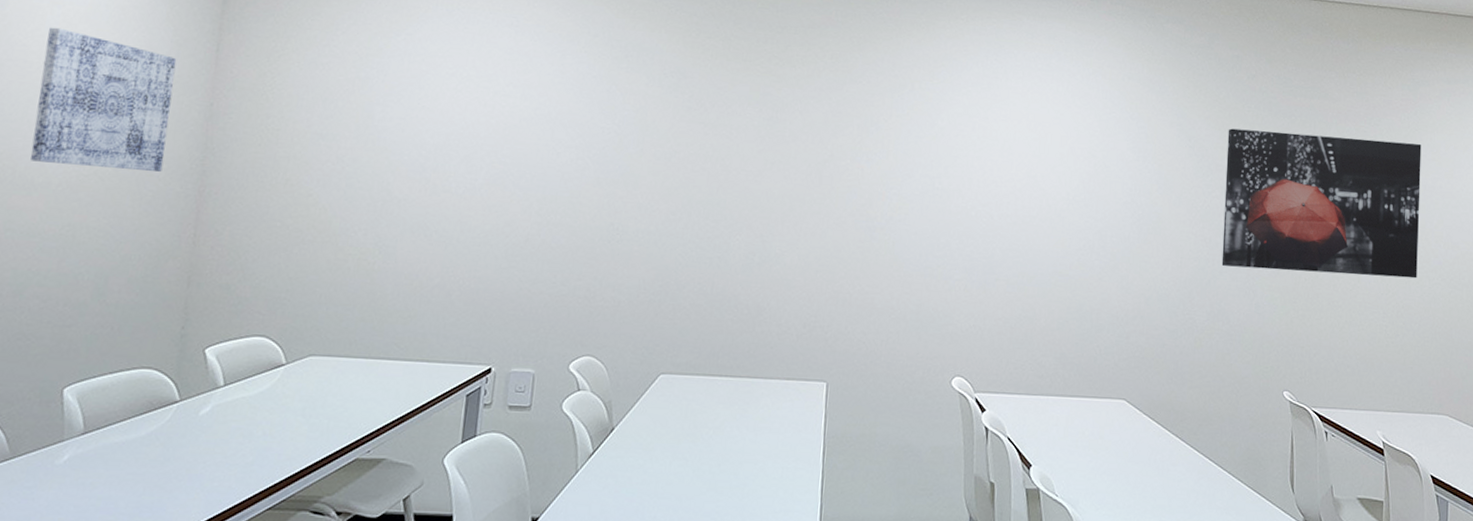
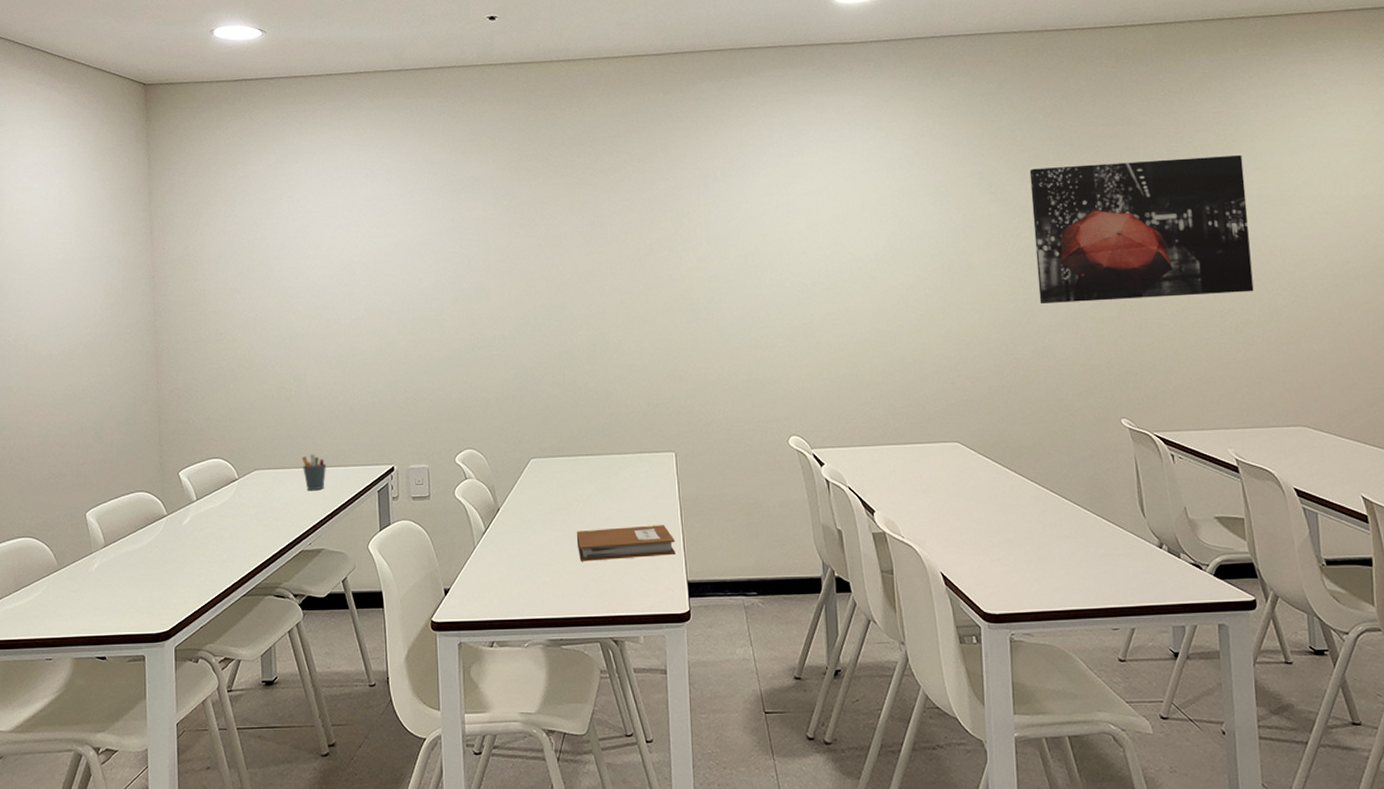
wall art: present [30,27,177,172] -> none [32,232,127,339]
pen holder: none [373,343,405,388] -> present [302,454,326,491]
notebook: none [700,461,813,498] -> present [576,525,676,562]

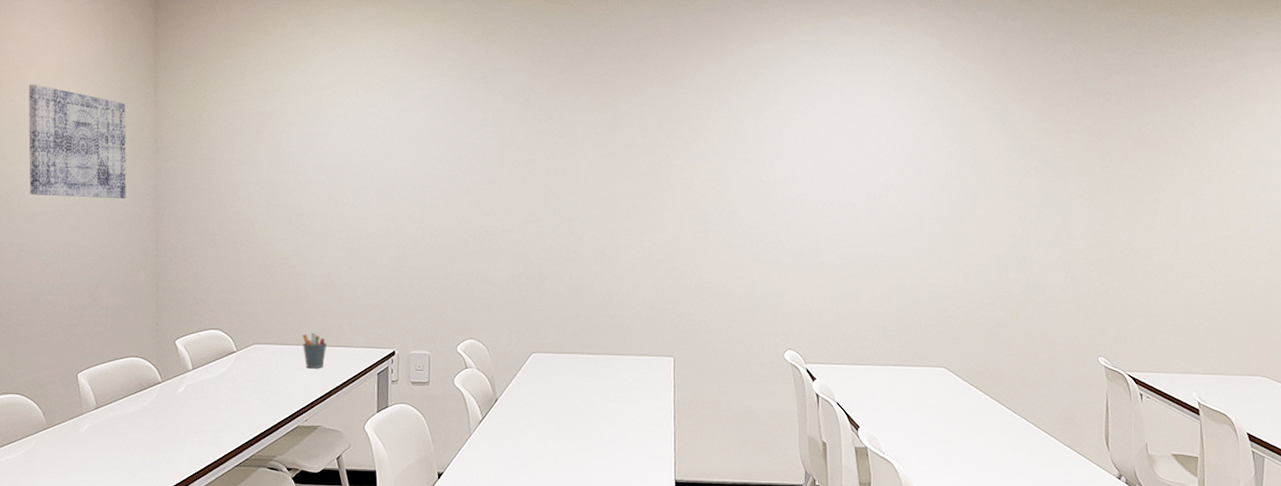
wall art: none [32,232,127,339] -> present [28,84,127,198]
notebook: present [576,525,676,562] -> none [571,425,666,456]
wall art: present [1029,155,1254,304] -> none [1036,110,1243,247]

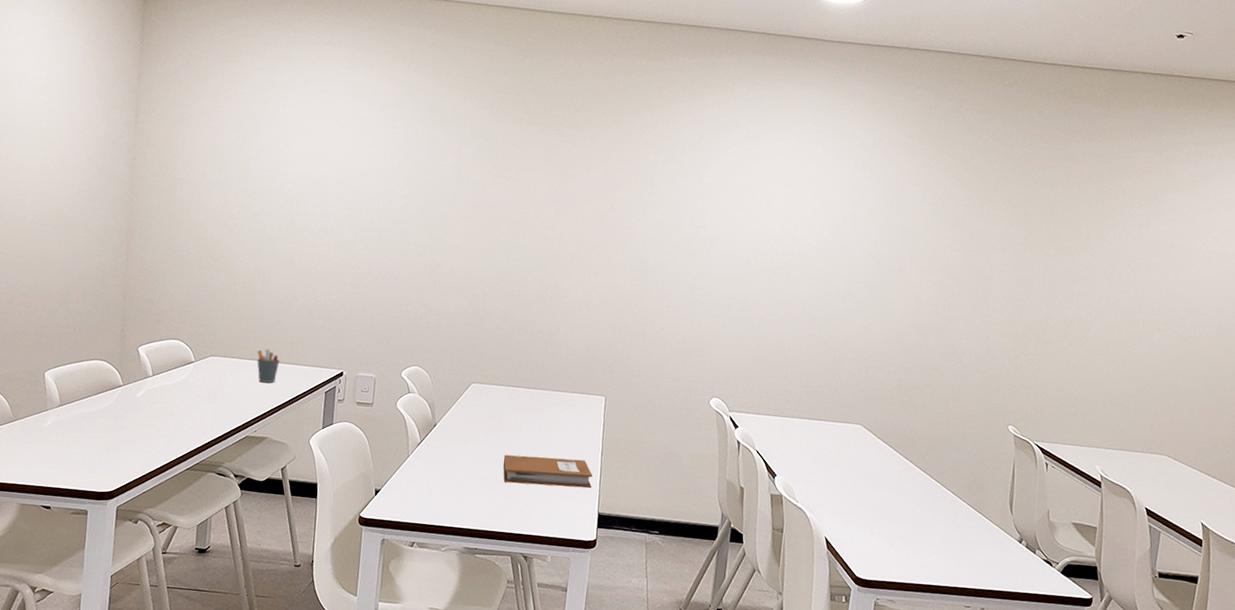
wall art: present [28,84,127,198] -> none [12,97,108,211]
notebook: none [571,425,666,456] -> present [503,454,593,489]

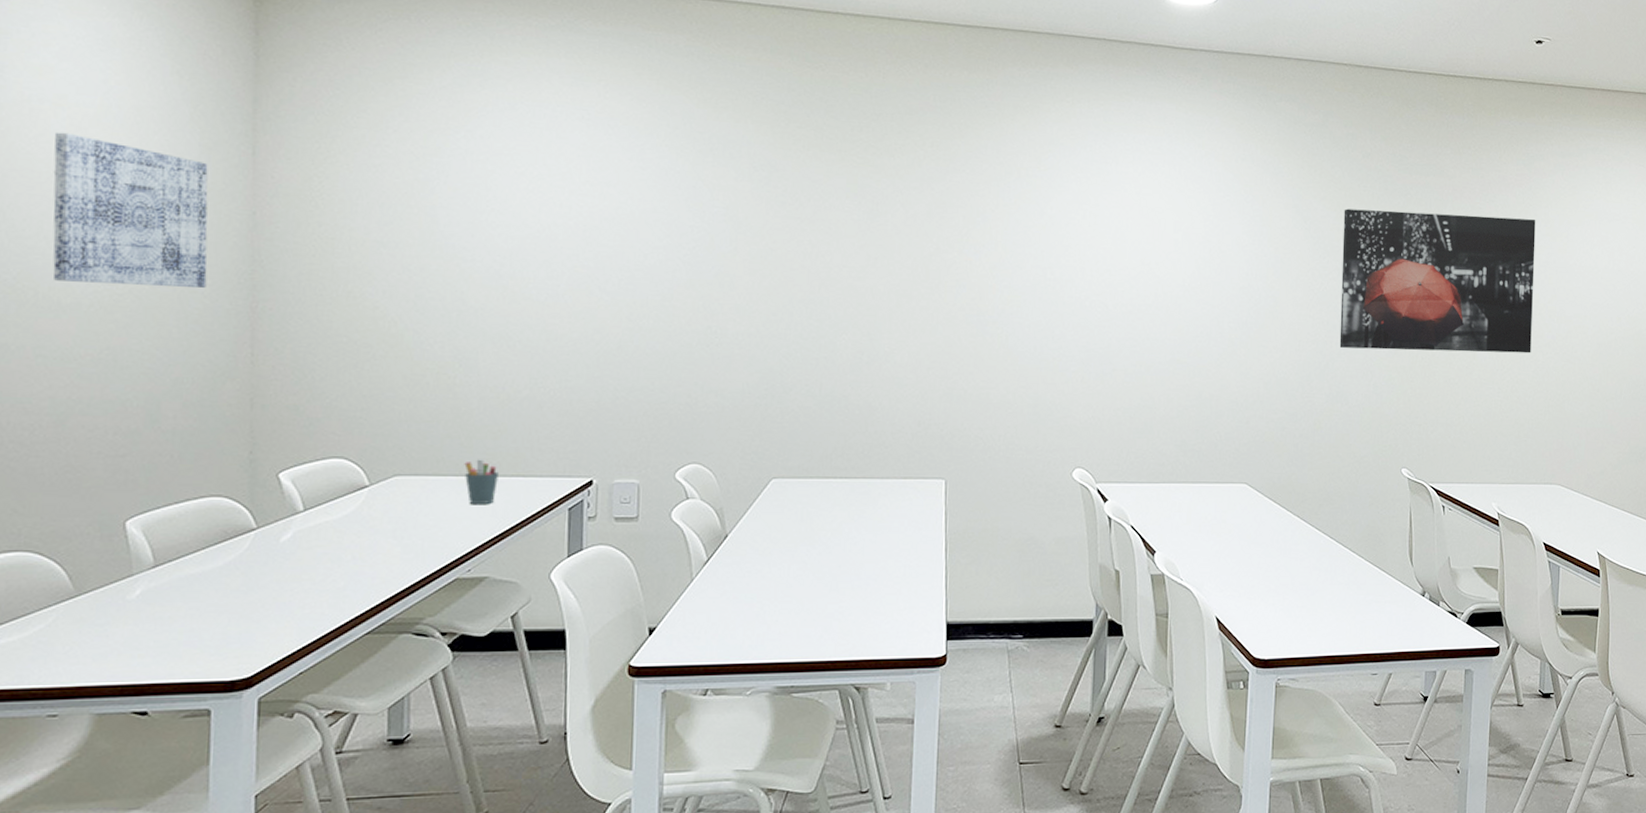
wall art: none [12,97,108,211] -> present [52,132,208,288]
notebook: present [503,454,593,489] -> none [820,559,936,599]
wall art: none [957,187,1163,330] -> present [1339,208,1536,354]

